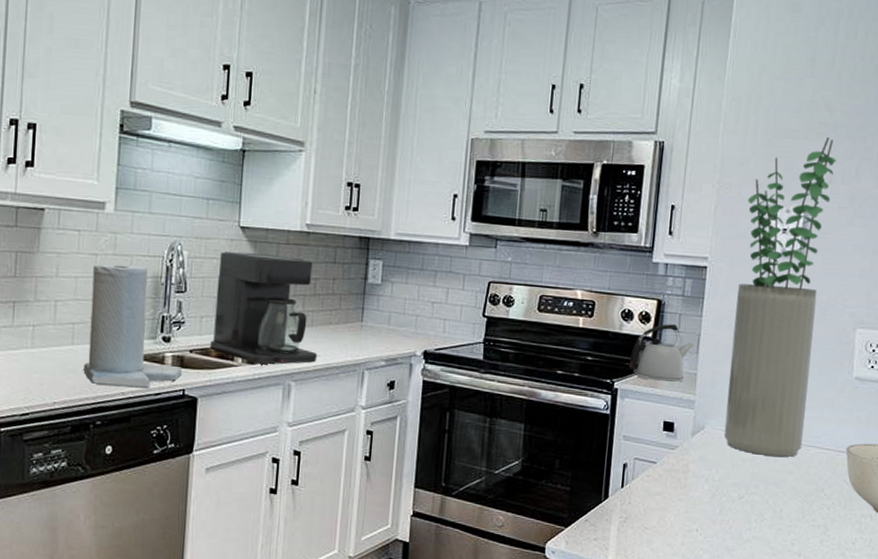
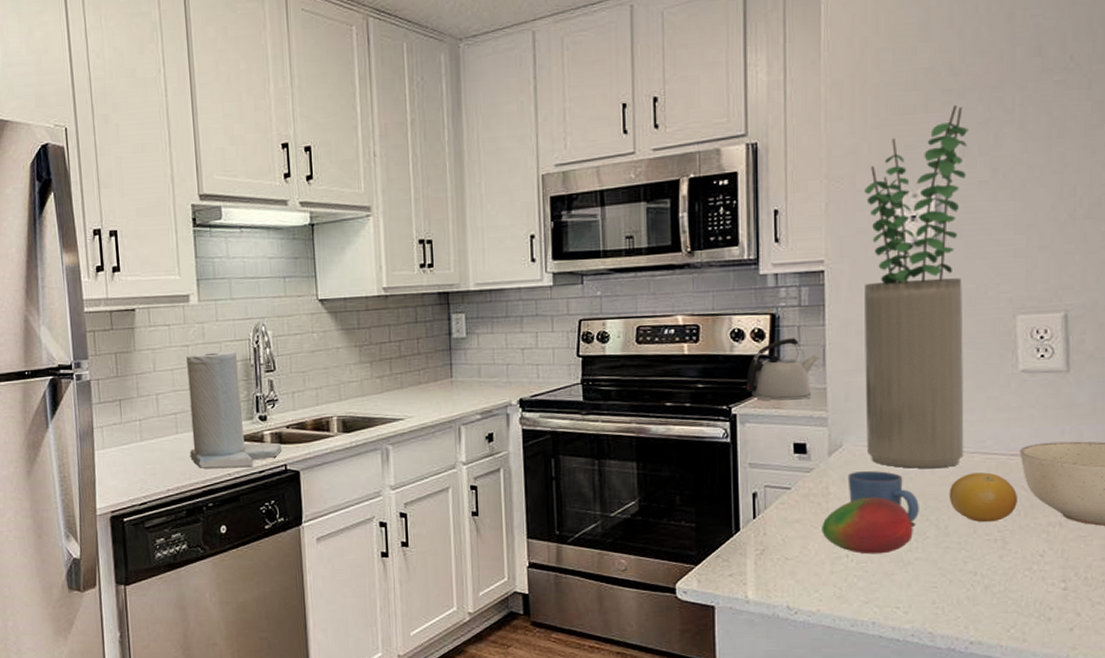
coffee maker: present [210,251,318,365] -> none [303,322,412,432]
fruit: none [678,477,757,531] -> present [822,497,916,554]
mug: none [704,453,762,504] -> present [847,471,919,522]
fruit: none [786,464,840,510] -> present [949,472,1017,523]

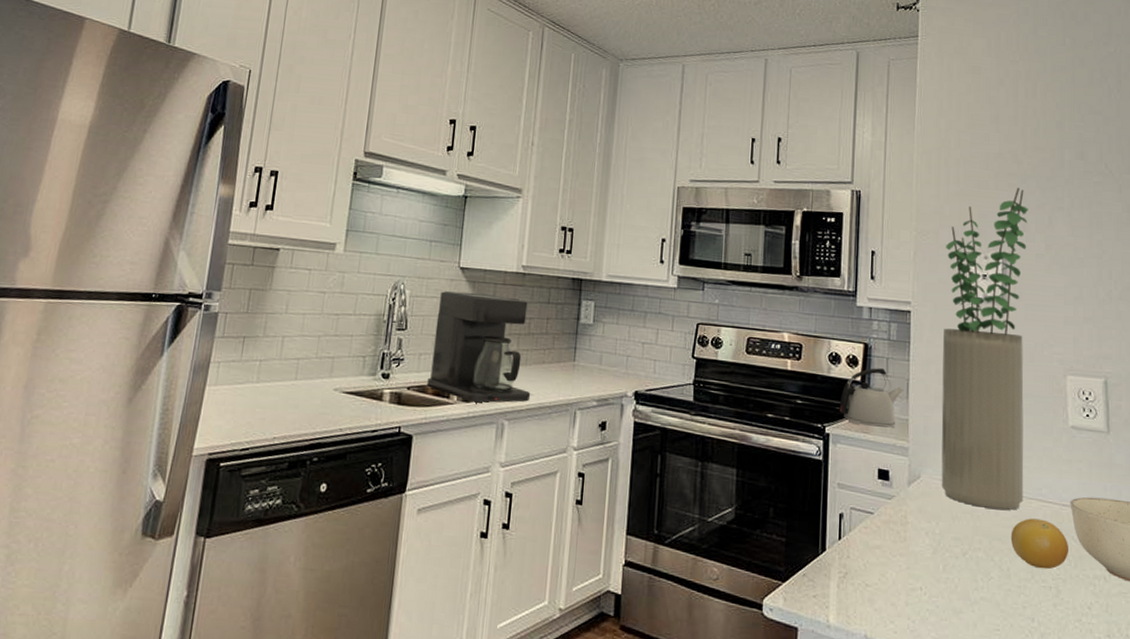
paper towel: present [186,350,281,468] -> none [304,301,399,424]
coffee maker: none [303,322,412,432] -> present [427,291,531,404]
fruit: present [822,497,916,554] -> none [899,530,982,590]
mug: present [847,471,919,522] -> none [924,504,985,561]

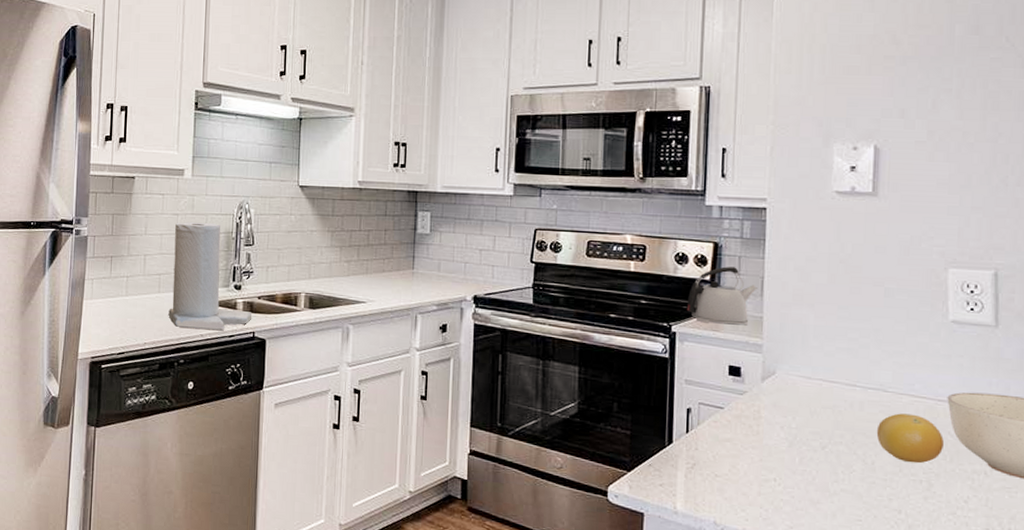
paper towel: none [304,301,399,424] -> present [168,221,251,330]
coffee maker: present [427,291,531,404] -> none [276,208,373,310]
vase: present [941,187,1029,510] -> none [798,70,908,405]

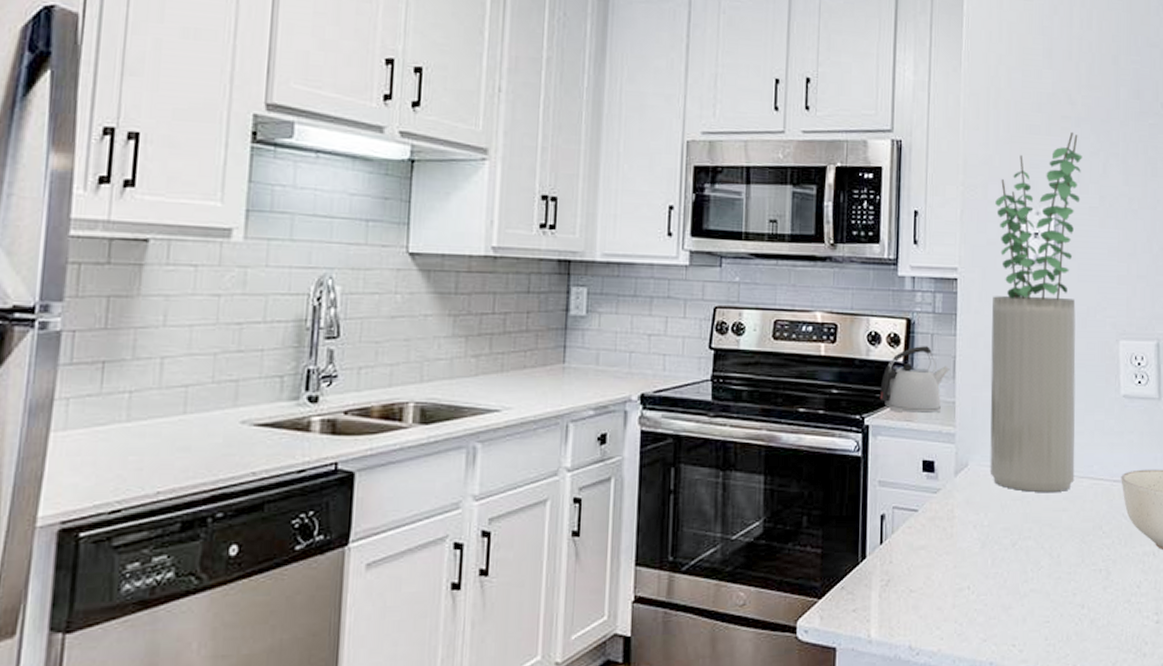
paper towel: present [168,221,251,330] -> none [199,305,333,463]
vase: none [798,70,908,405] -> present [990,131,1083,492]
fruit: present [876,413,944,464] -> none [1061,498,1119,552]

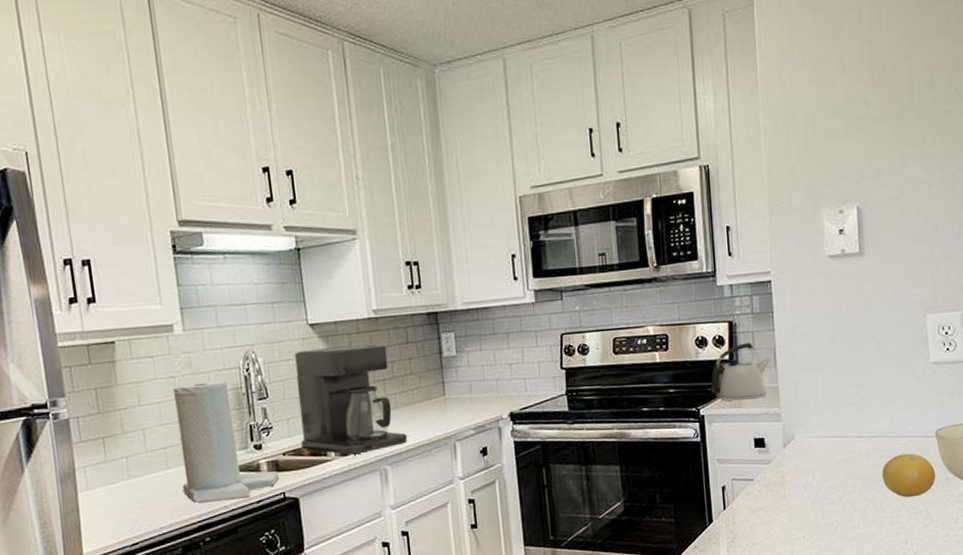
paper towel: none [199,305,333,463] -> present [173,380,279,503]
coffee maker: none [371,283,510,424] -> present [295,344,408,455]
vase: present [990,131,1083,492] -> none [800,131,892,454]
fruit: none [1061,498,1119,552] -> present [882,453,935,498]

